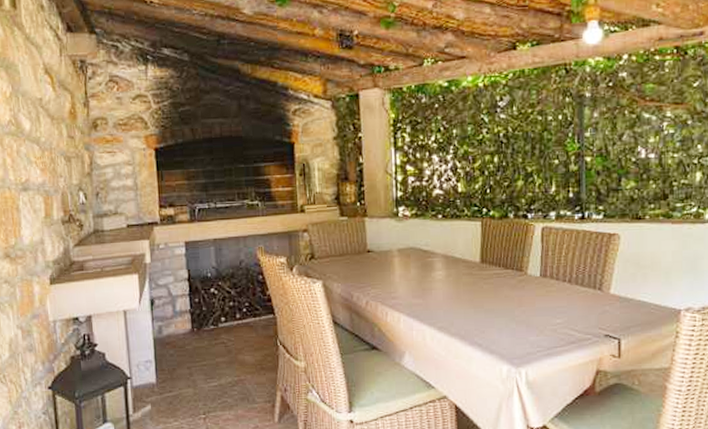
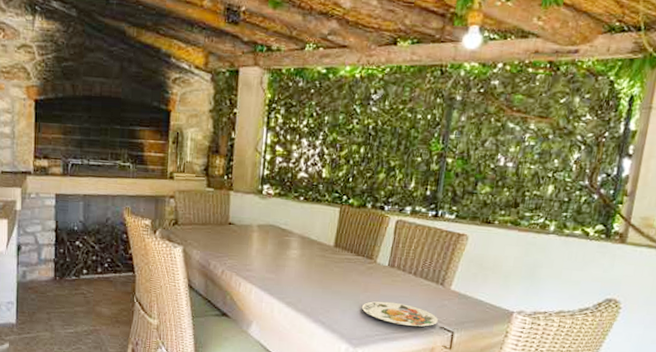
plate: none [518,314,601,338] -> present [361,301,438,327]

